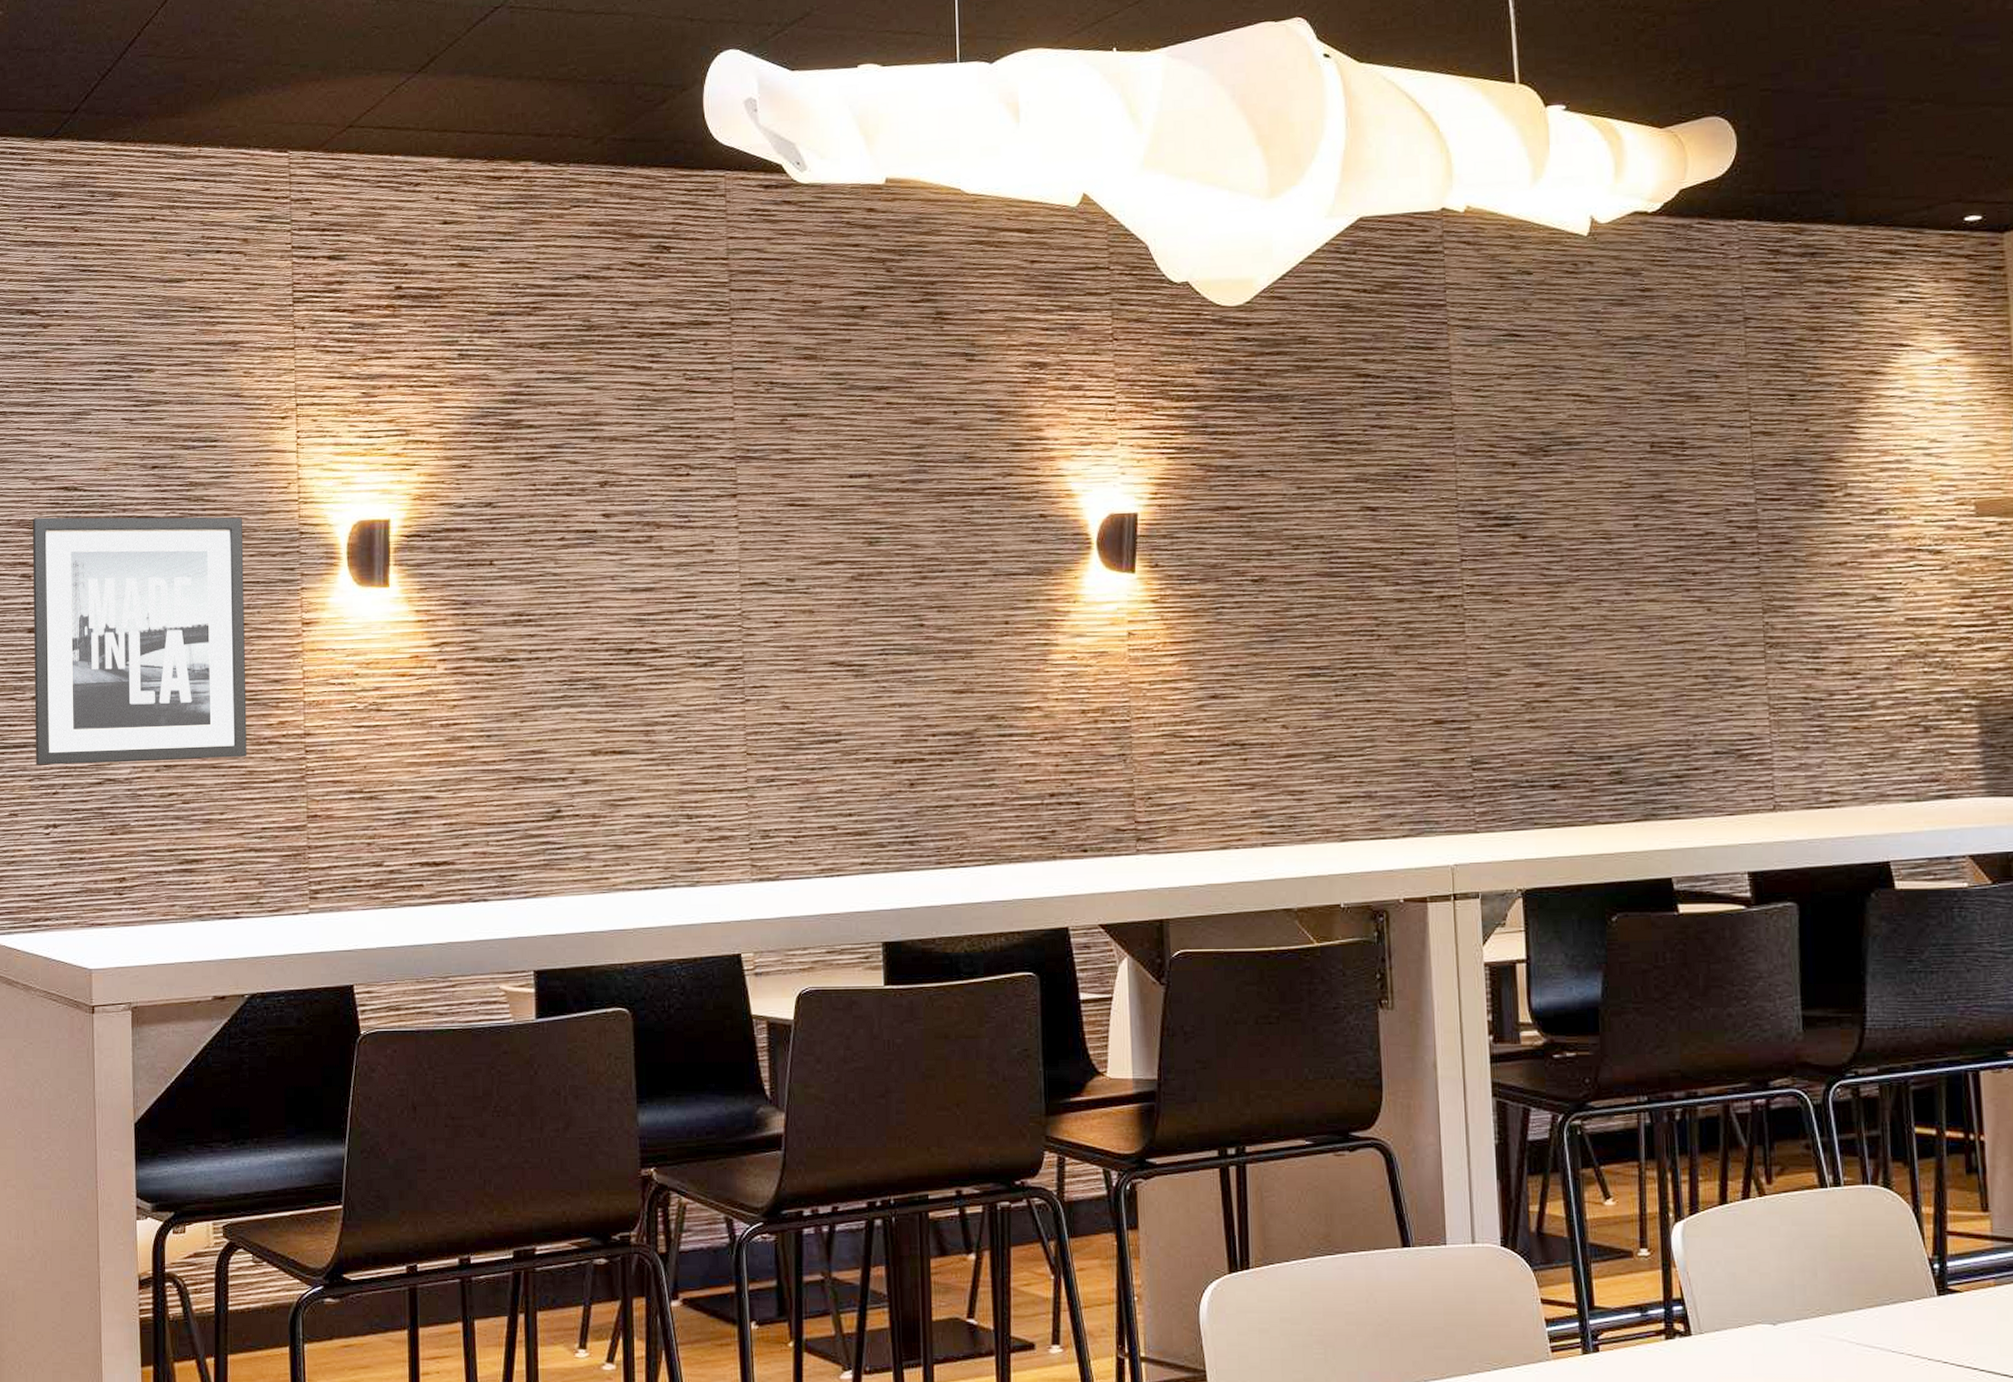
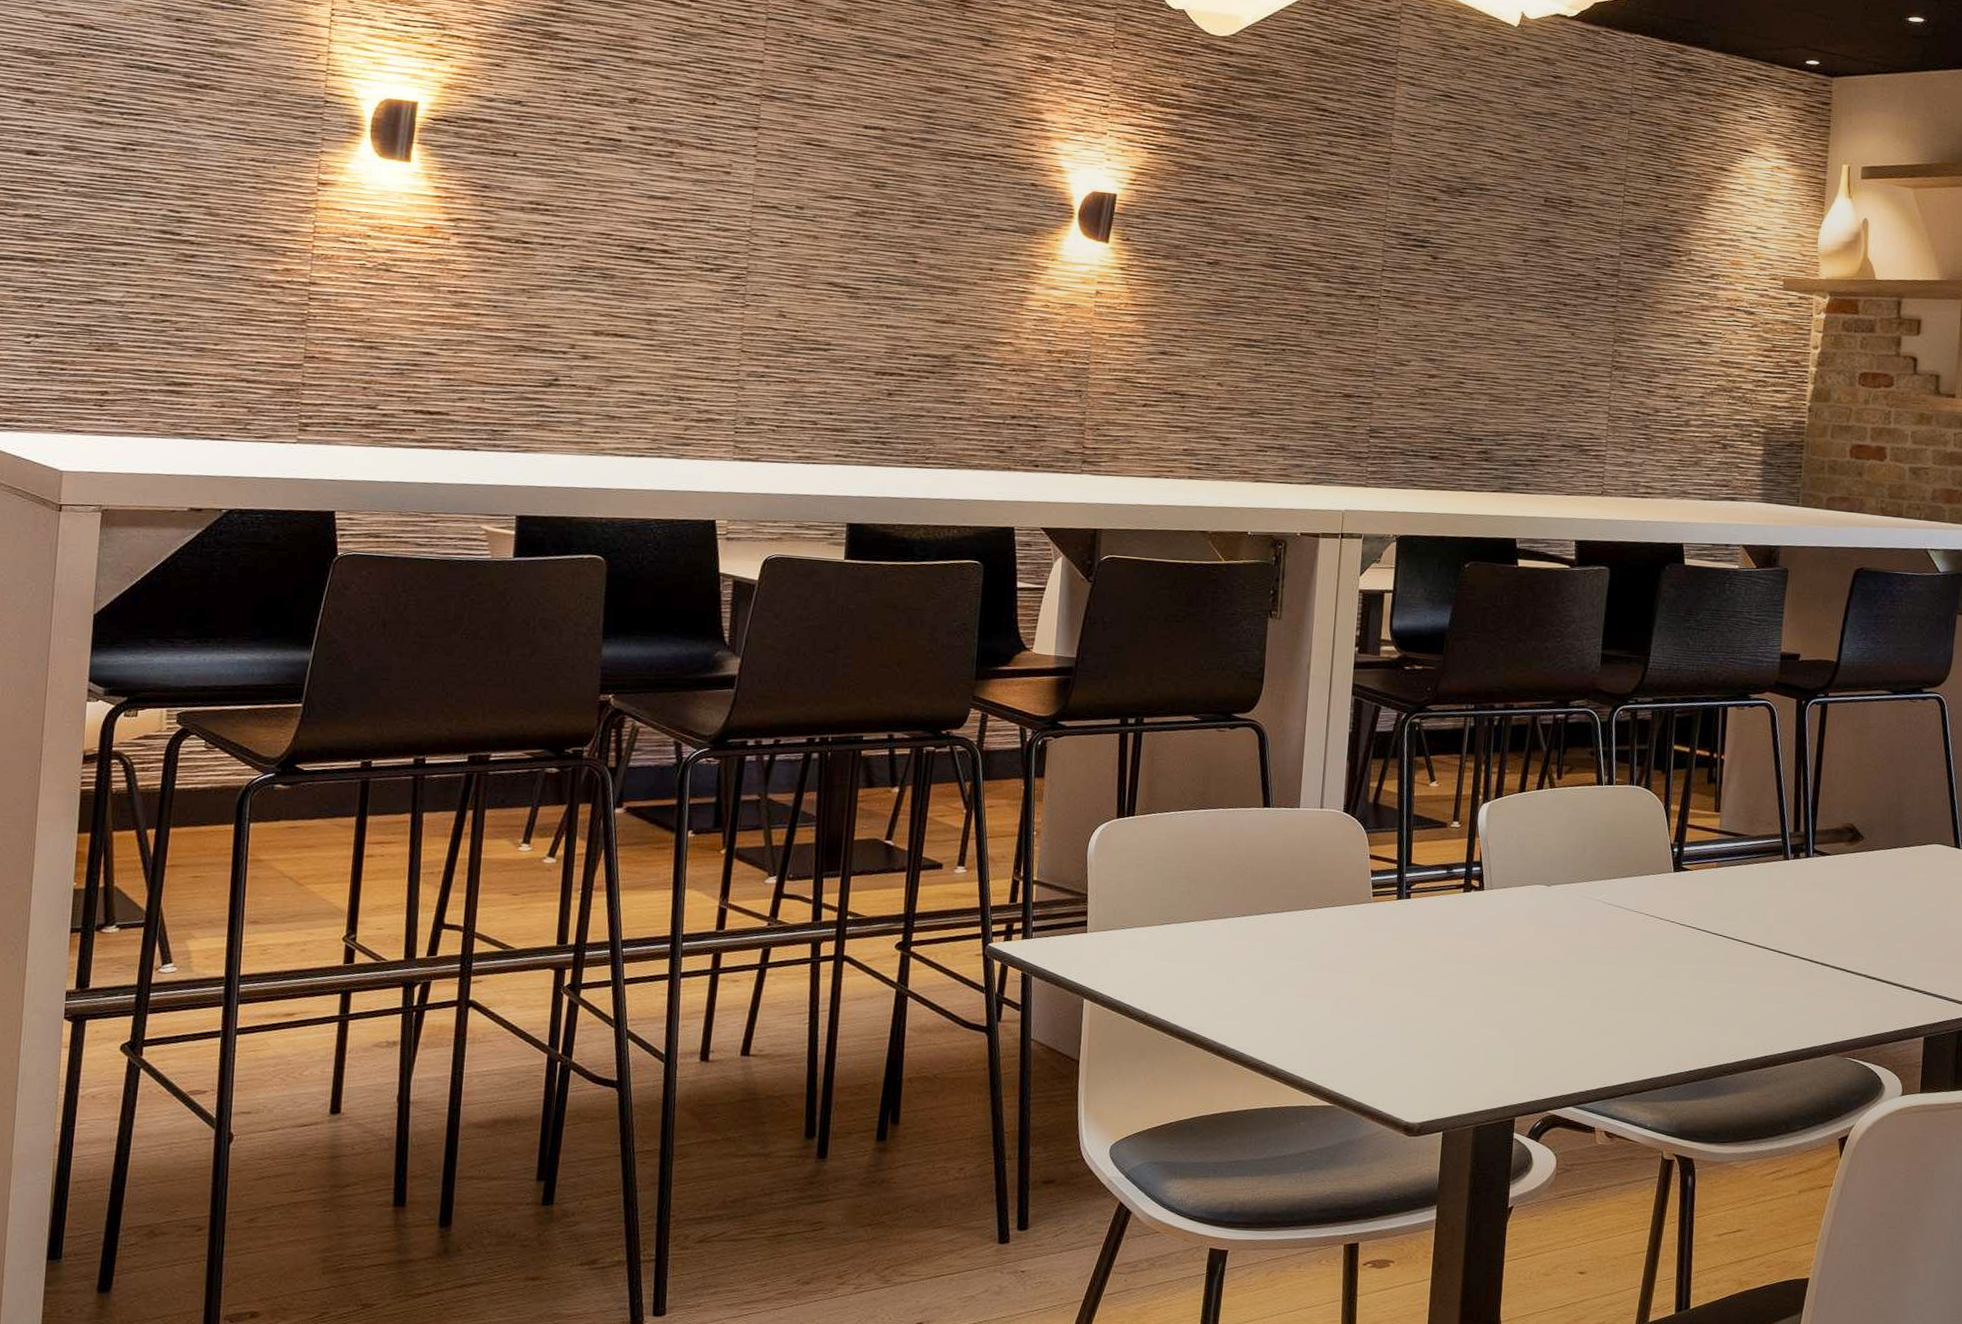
wall art: present [32,516,247,766] -> none [22,48,266,296]

